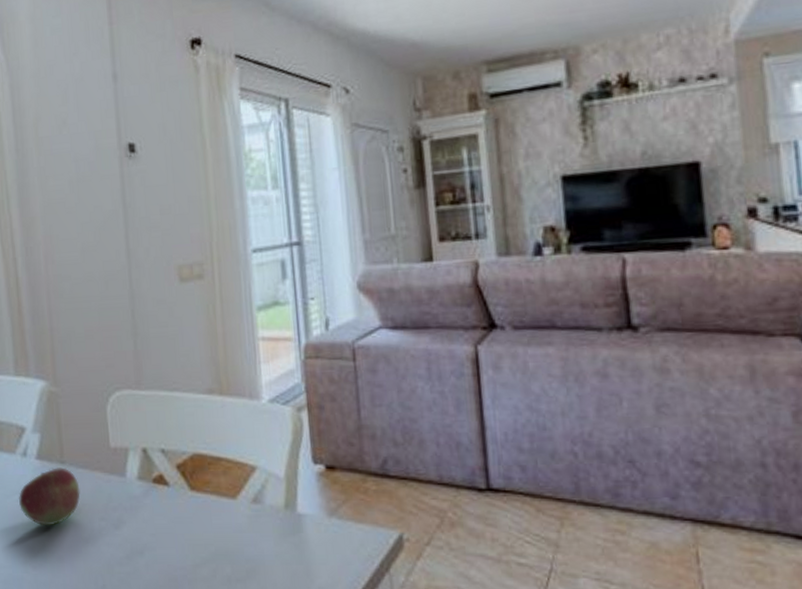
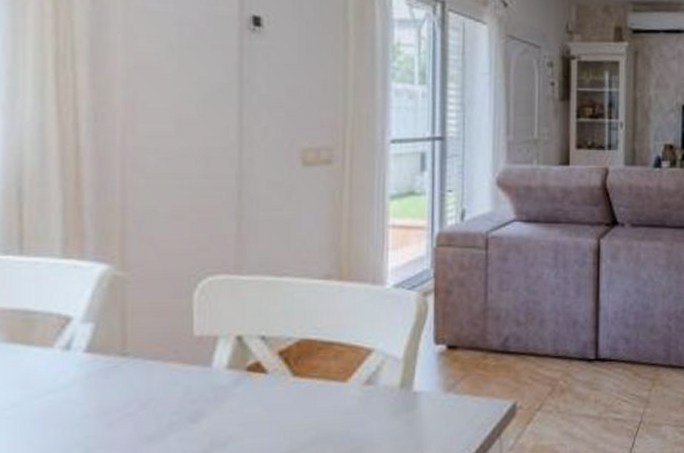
fruit: present [19,467,80,525] -> none [53,360,146,426]

